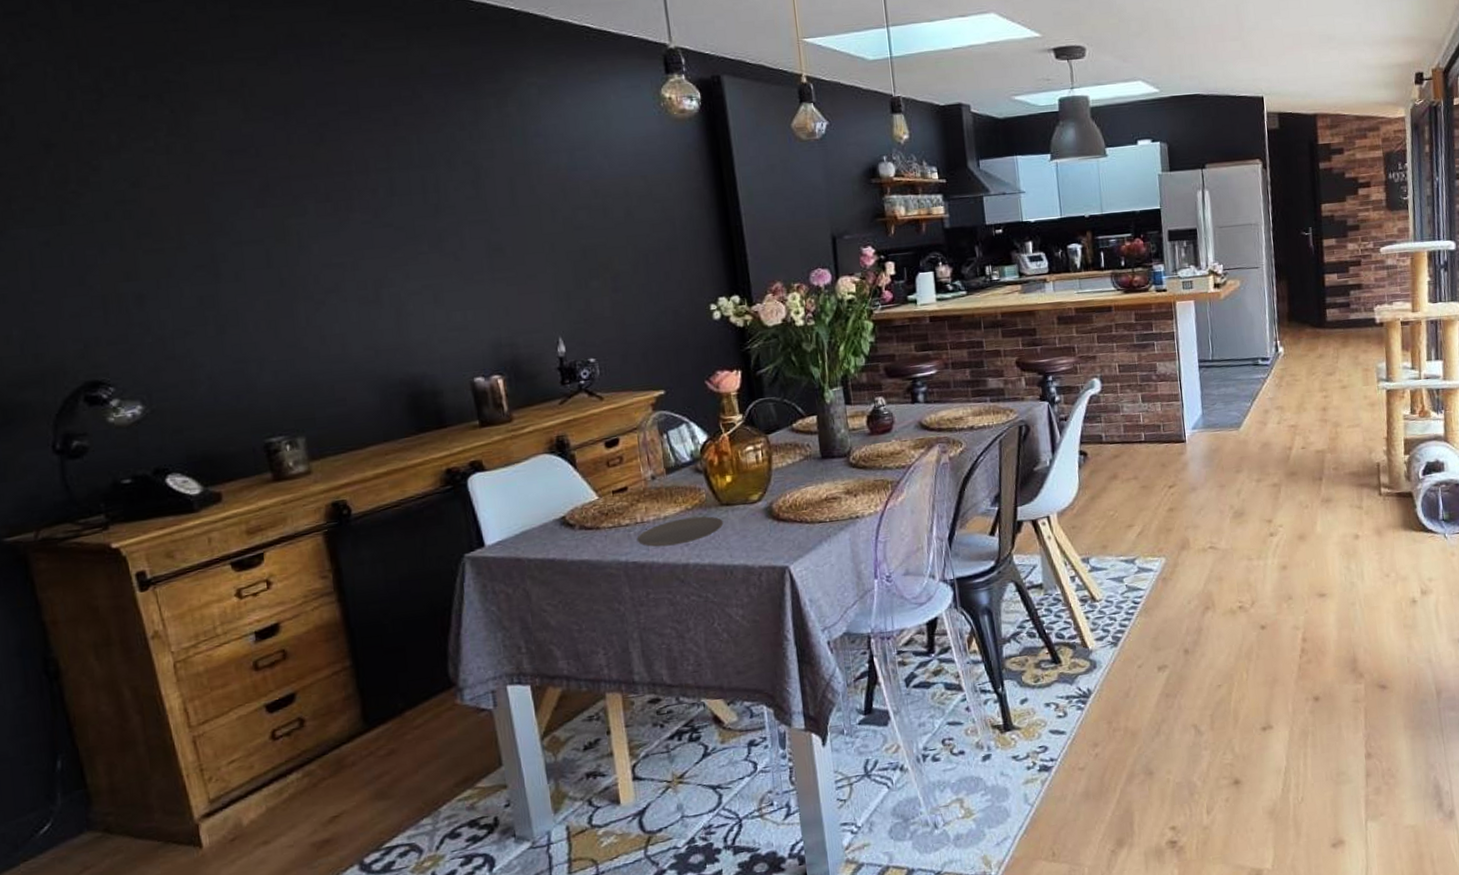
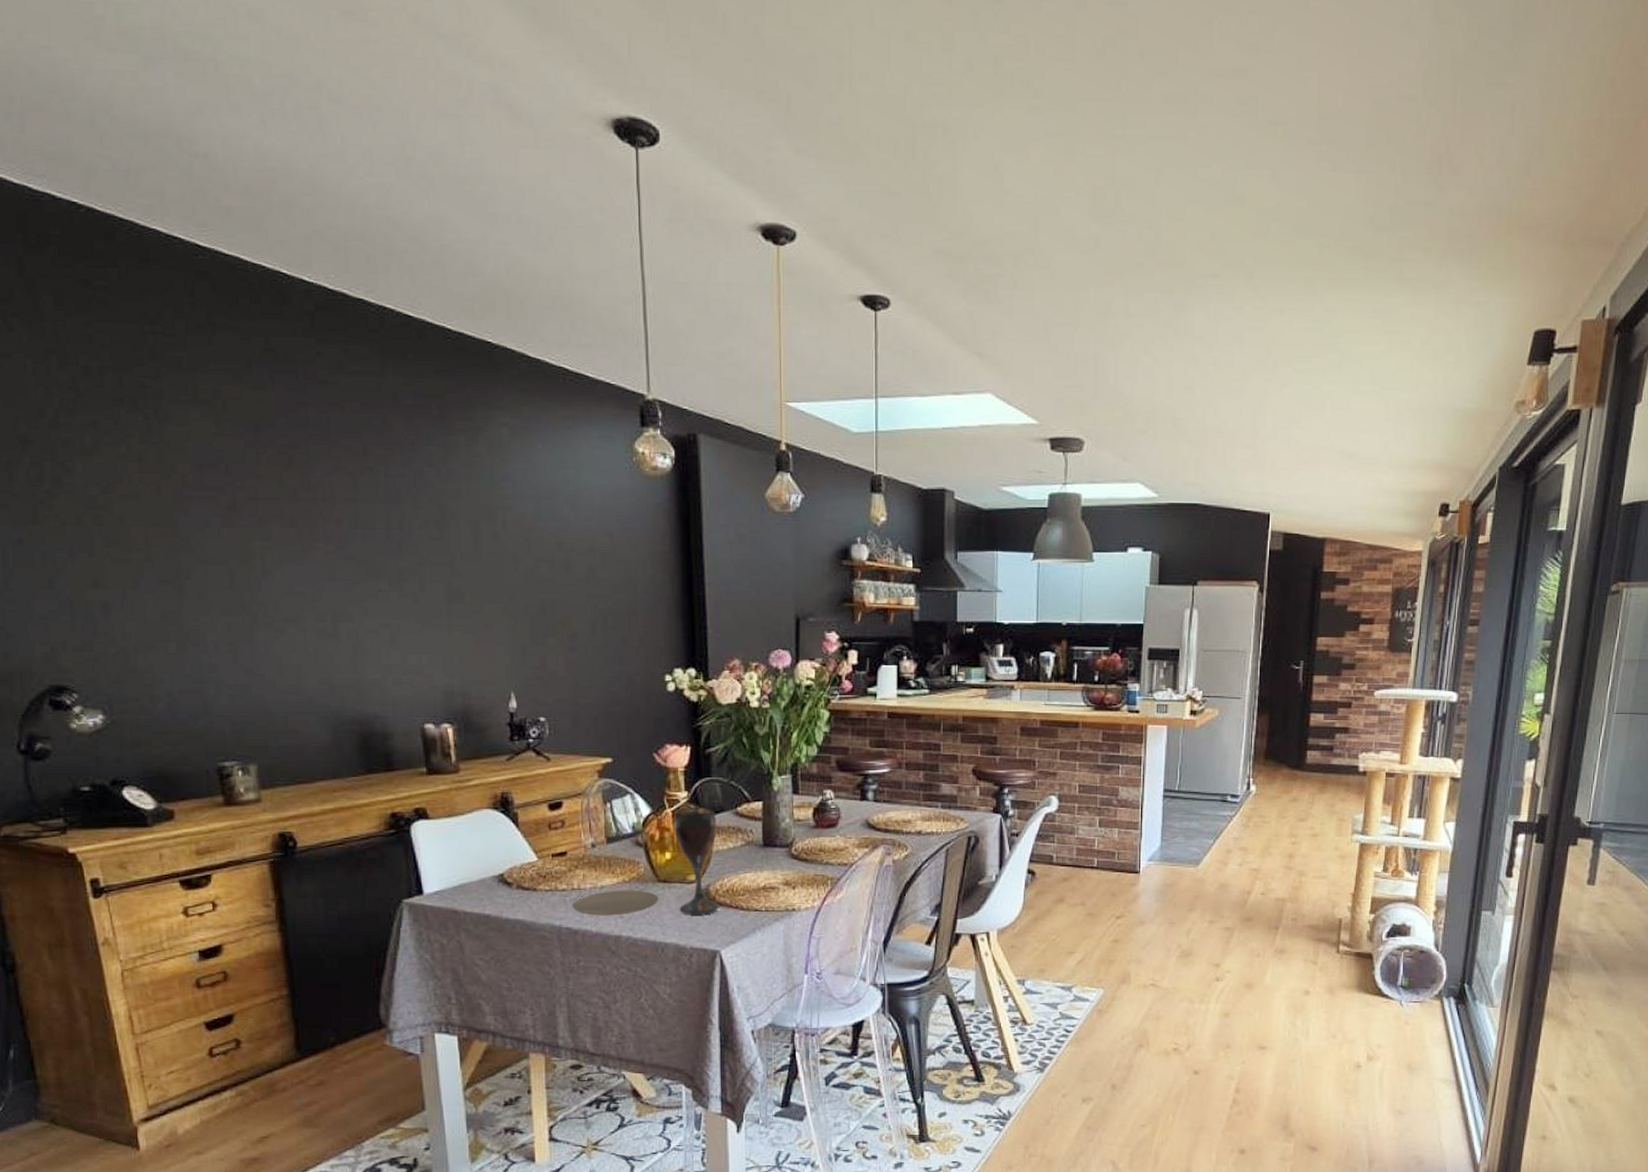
cup: none [731,427,785,534] -> present [674,808,721,914]

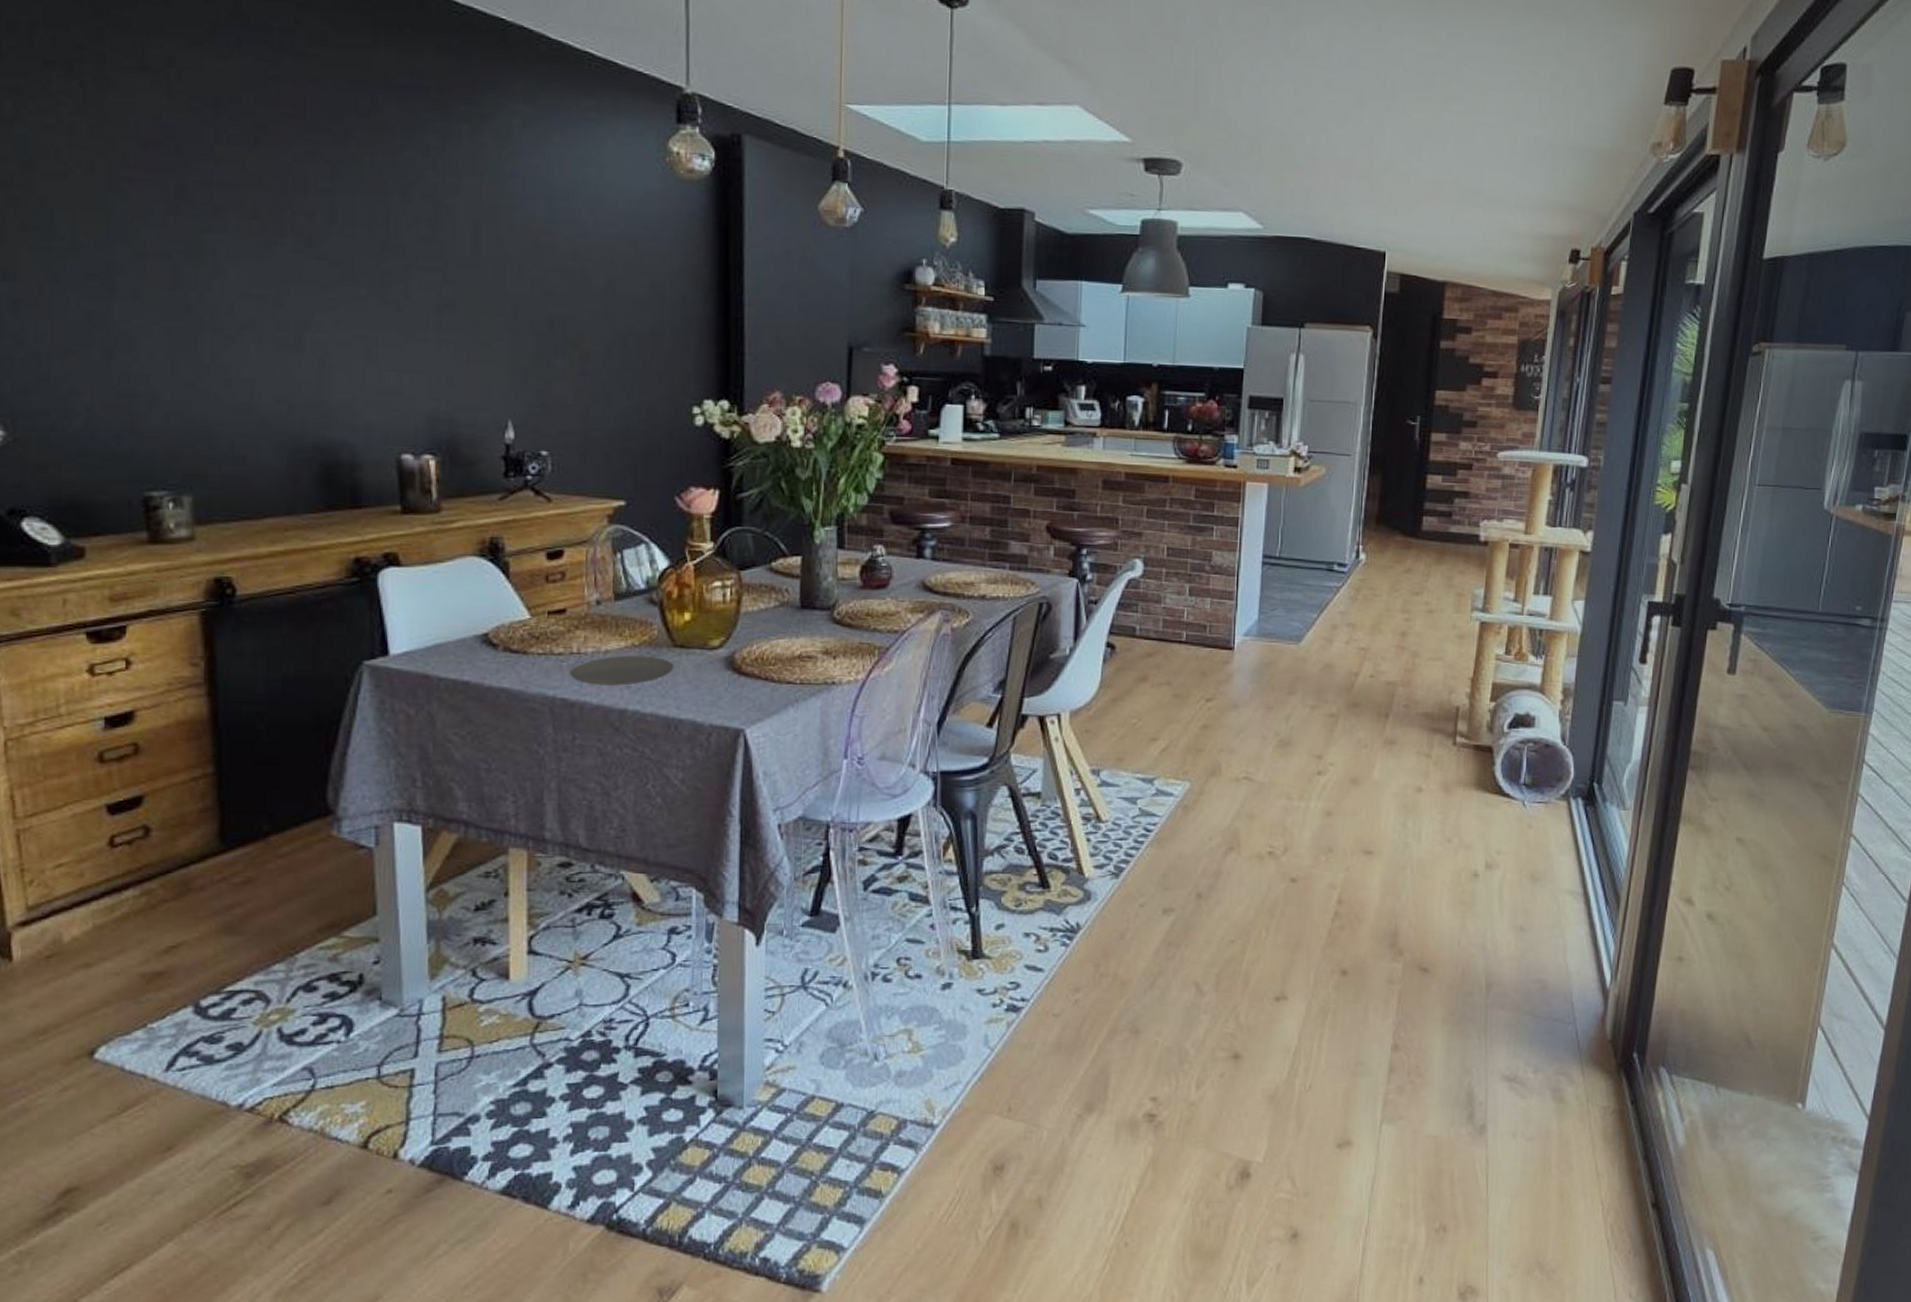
cup: present [674,808,721,914] -> none [696,561,747,686]

